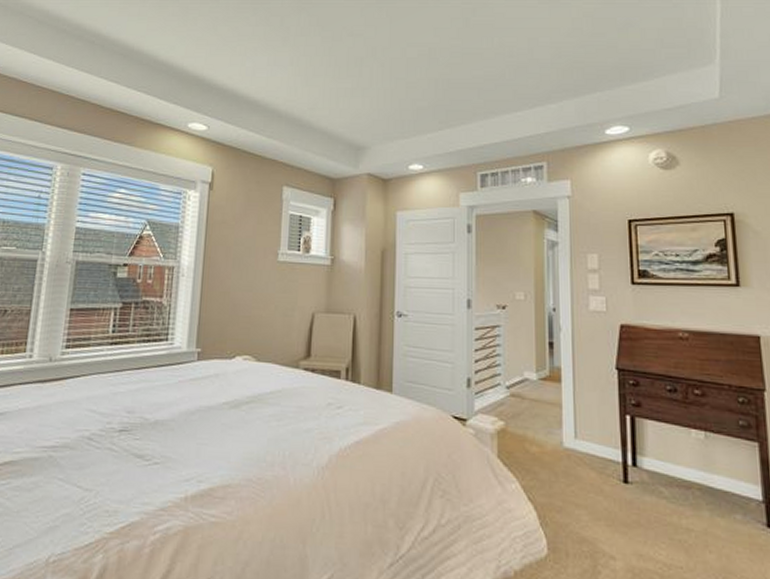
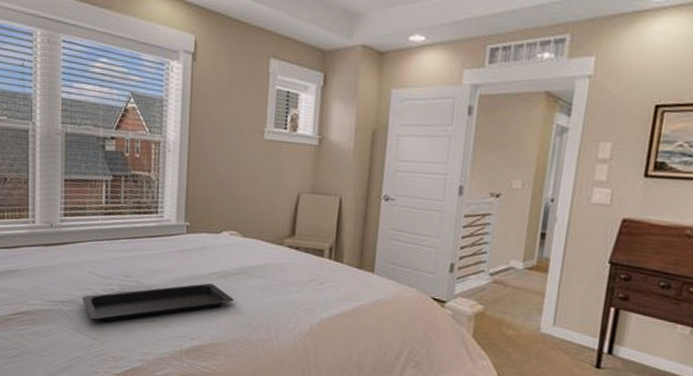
serving tray: none [76,415,247,468] -> present [81,283,234,322]

